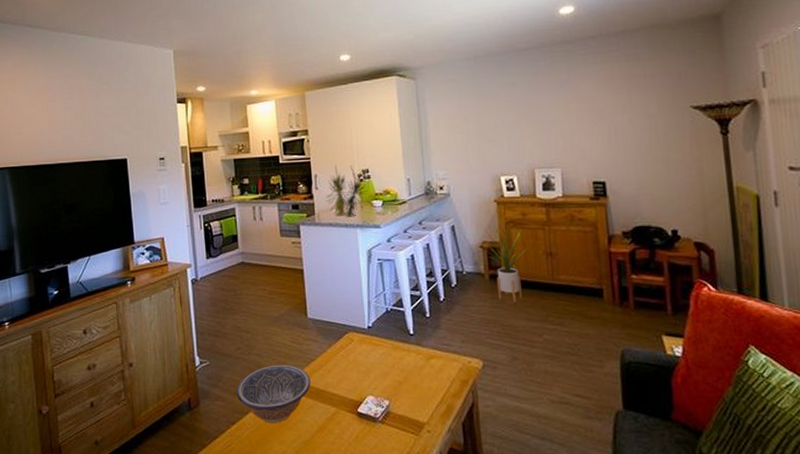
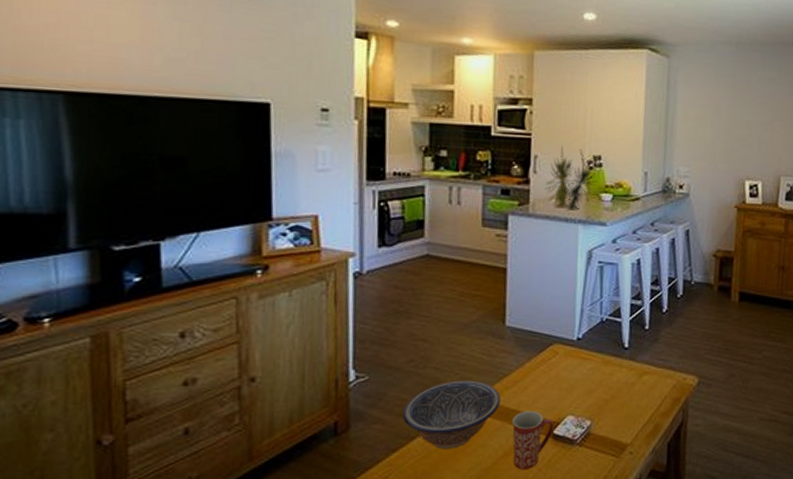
mug: none [322,391,358,443] -> present [512,411,554,469]
house plant: present [486,224,527,303] -> none [719,233,760,317]

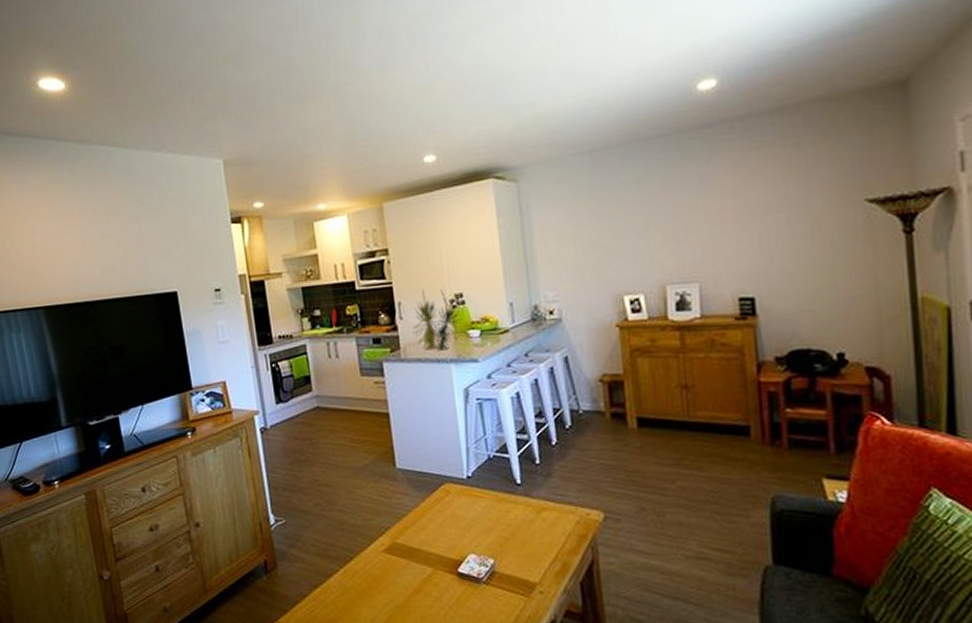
decorative bowl: present [402,380,501,449] -> none [318,521,403,586]
mug: present [512,411,554,469] -> none [417,549,458,606]

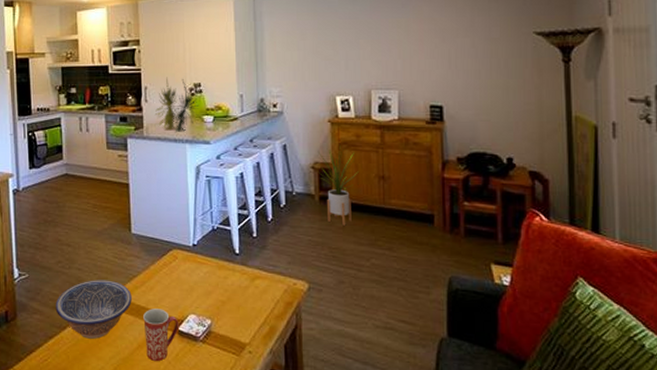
decorative bowl: none [318,521,403,586] -> present [55,280,132,339]
mug: none [417,549,458,606] -> present [143,308,179,361]
house plant: none [607,353,656,445] -> present [318,145,359,226]

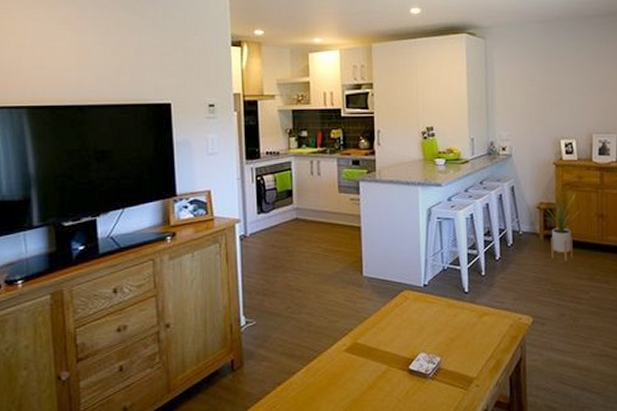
decorative bowl: present [55,280,132,339] -> none [284,323,363,383]
mug: present [143,308,179,361] -> none [374,349,409,400]
plant: present [155,77,199,132] -> none [388,120,432,175]

